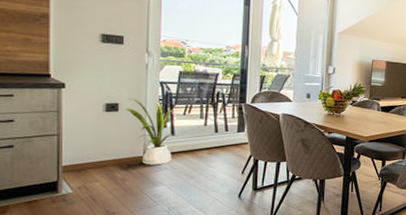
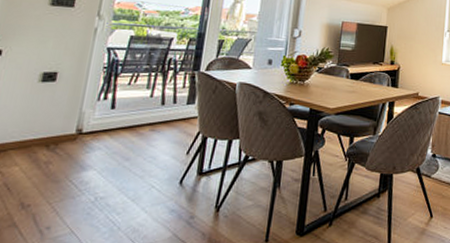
house plant: present [126,98,178,165] -> none [64,66,119,145]

